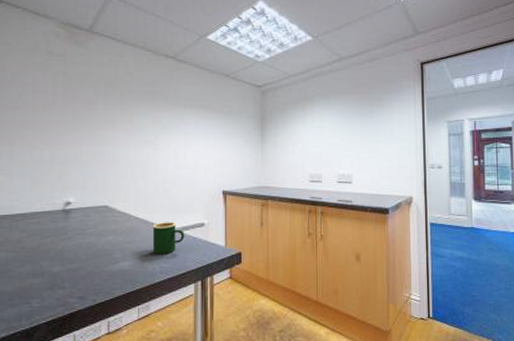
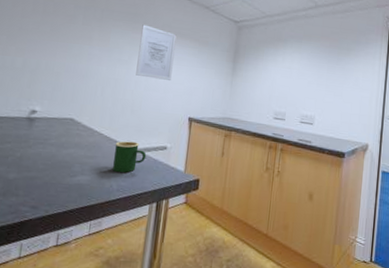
wall art: none [164,101,200,156] -> present [136,24,177,80]

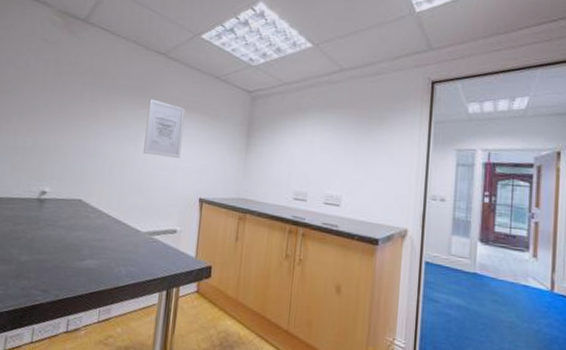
mug: present [113,141,147,173] -> none [121,223,156,258]

